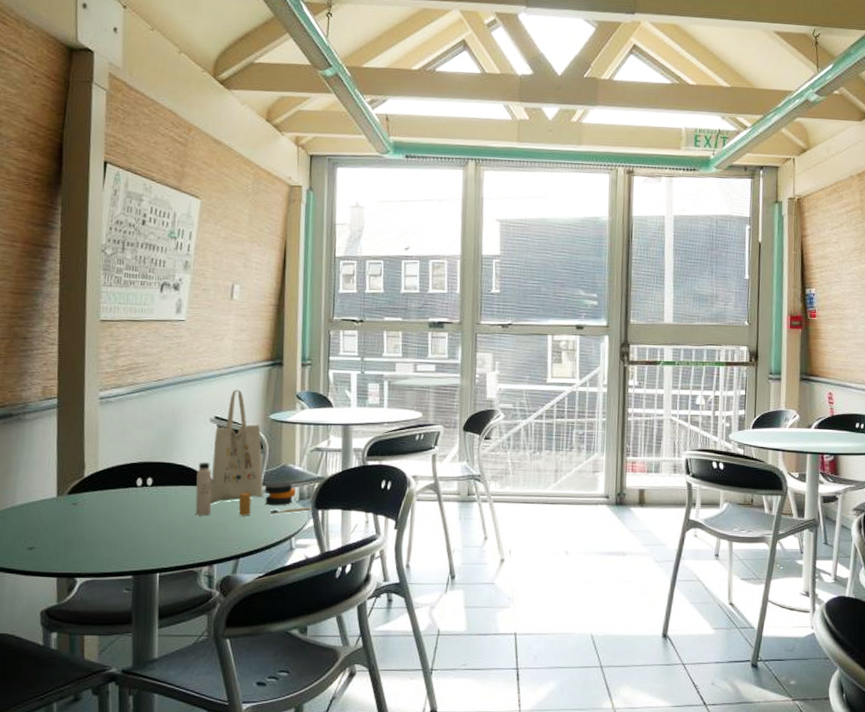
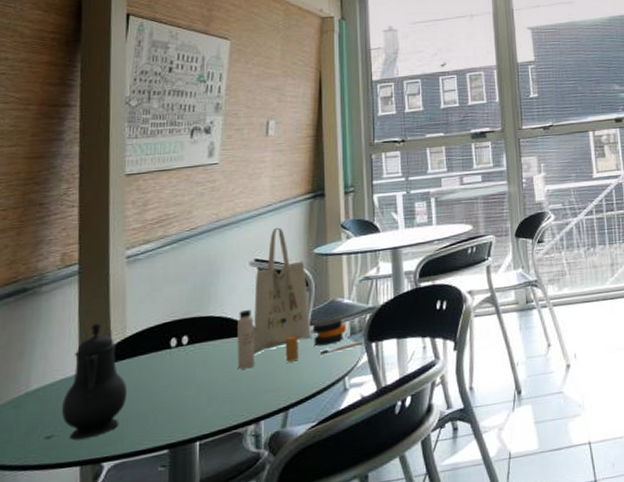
coffeepot: none [42,454,99,555] -> present [62,323,128,441]

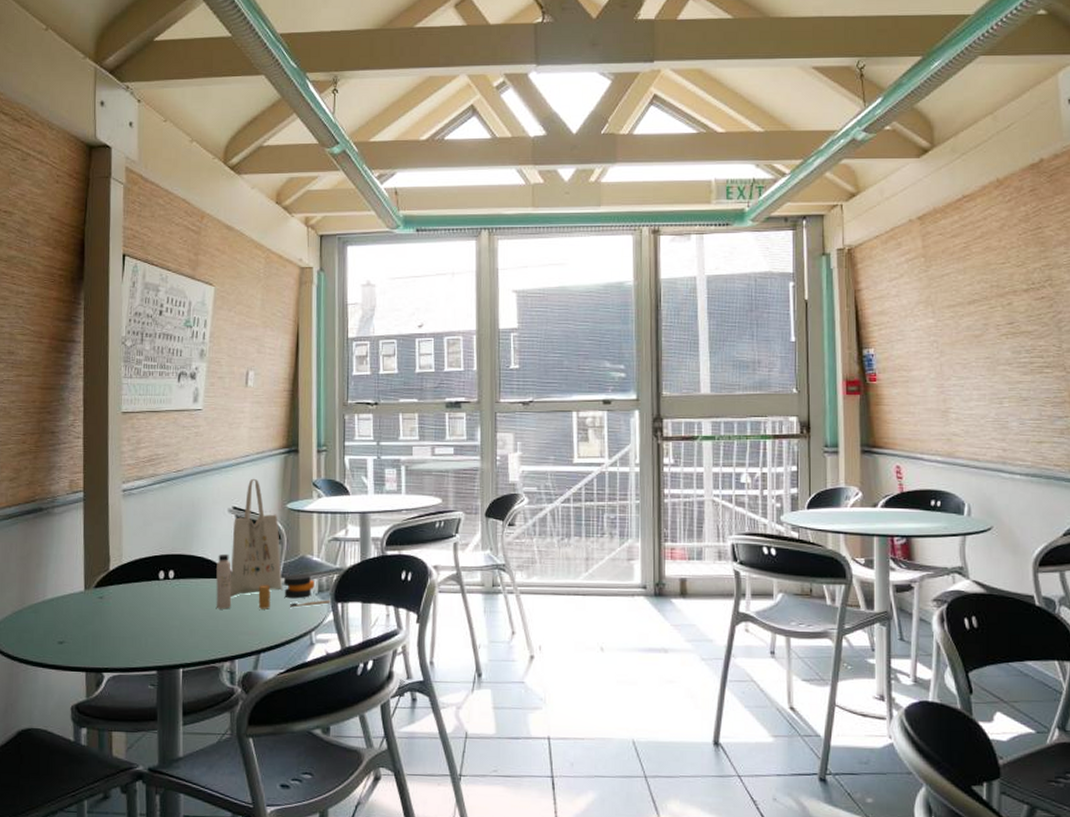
coffeepot: present [62,323,128,441] -> none [71,547,124,649]

